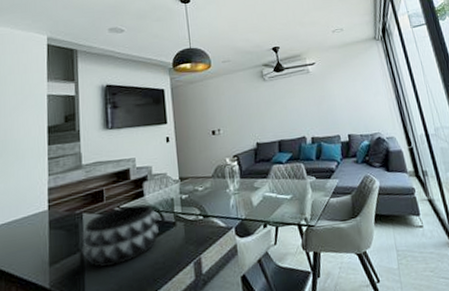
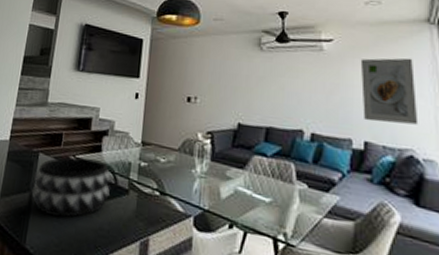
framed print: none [336,67,380,119] -> present [360,57,419,125]

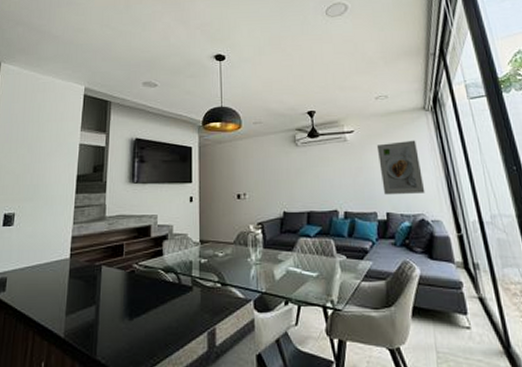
decorative bowl: present [31,157,112,219] -> none [97,263,175,325]

